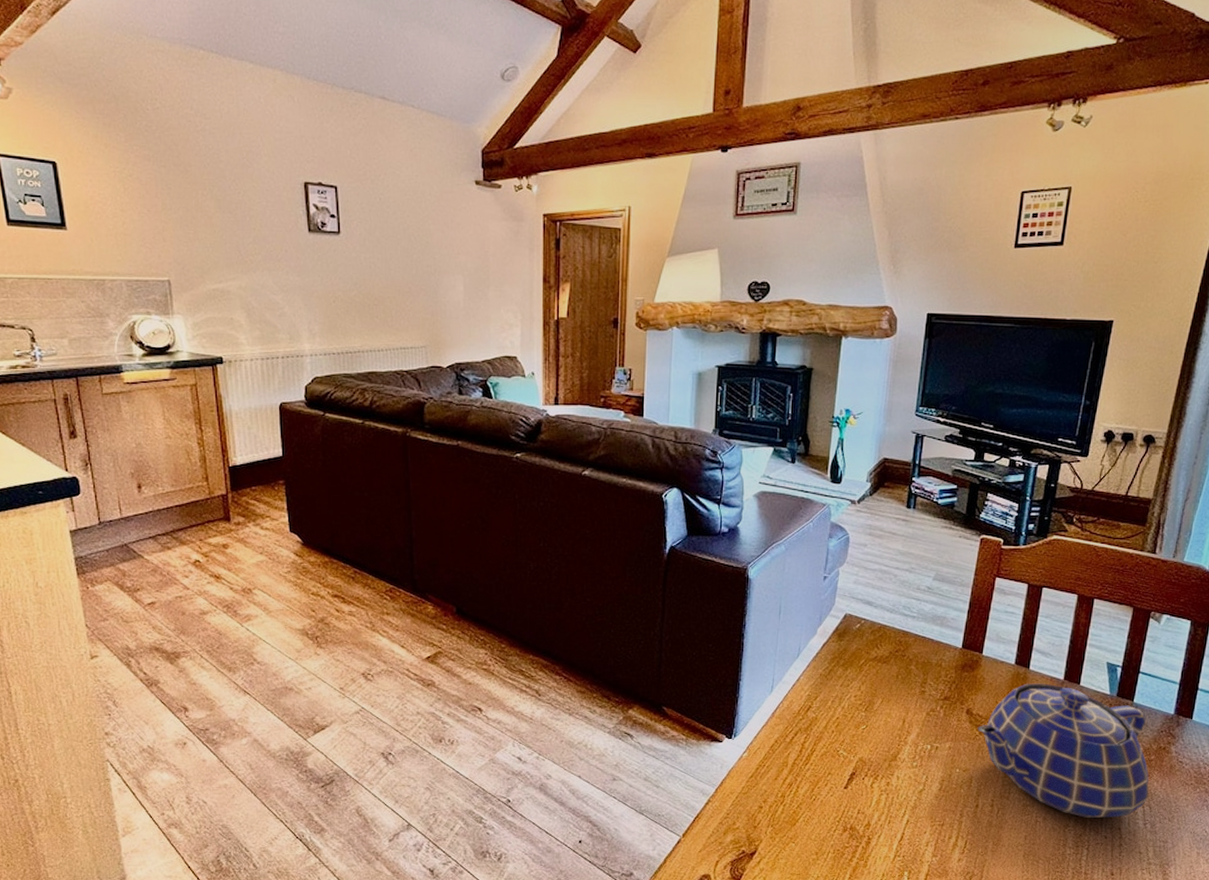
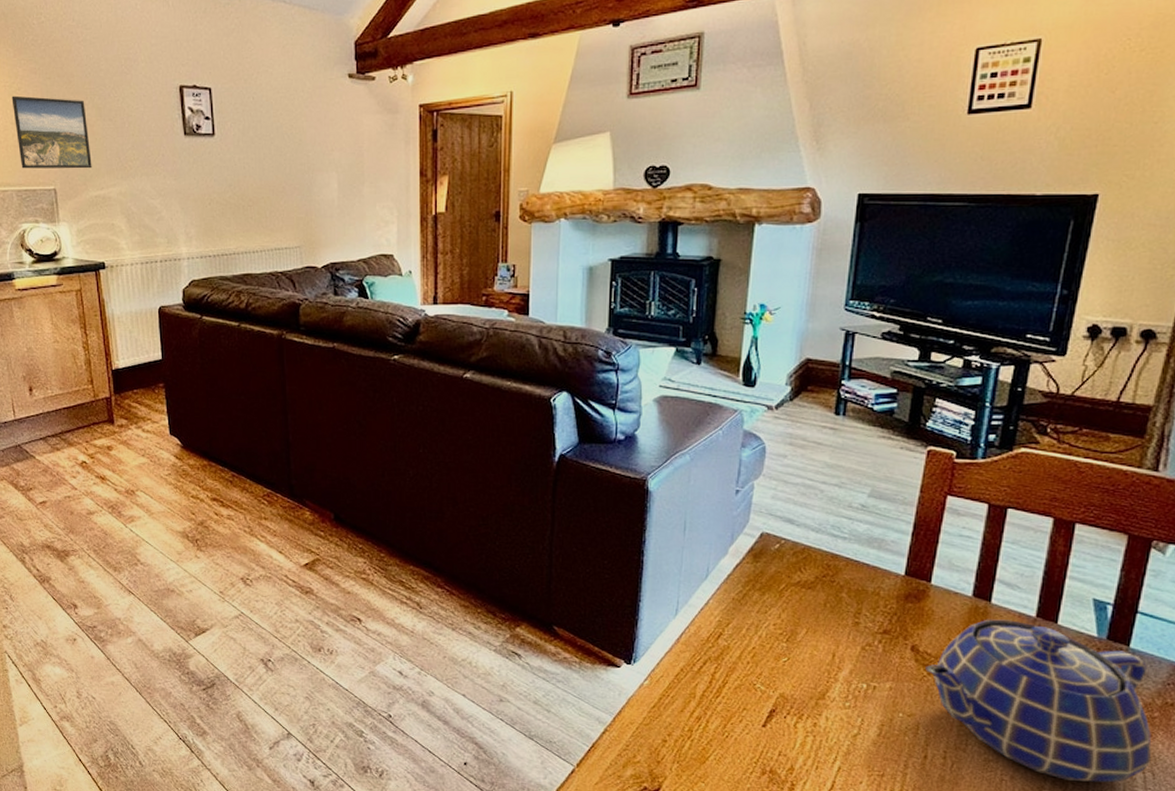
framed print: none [122,182,210,261] -> present [11,95,92,169]

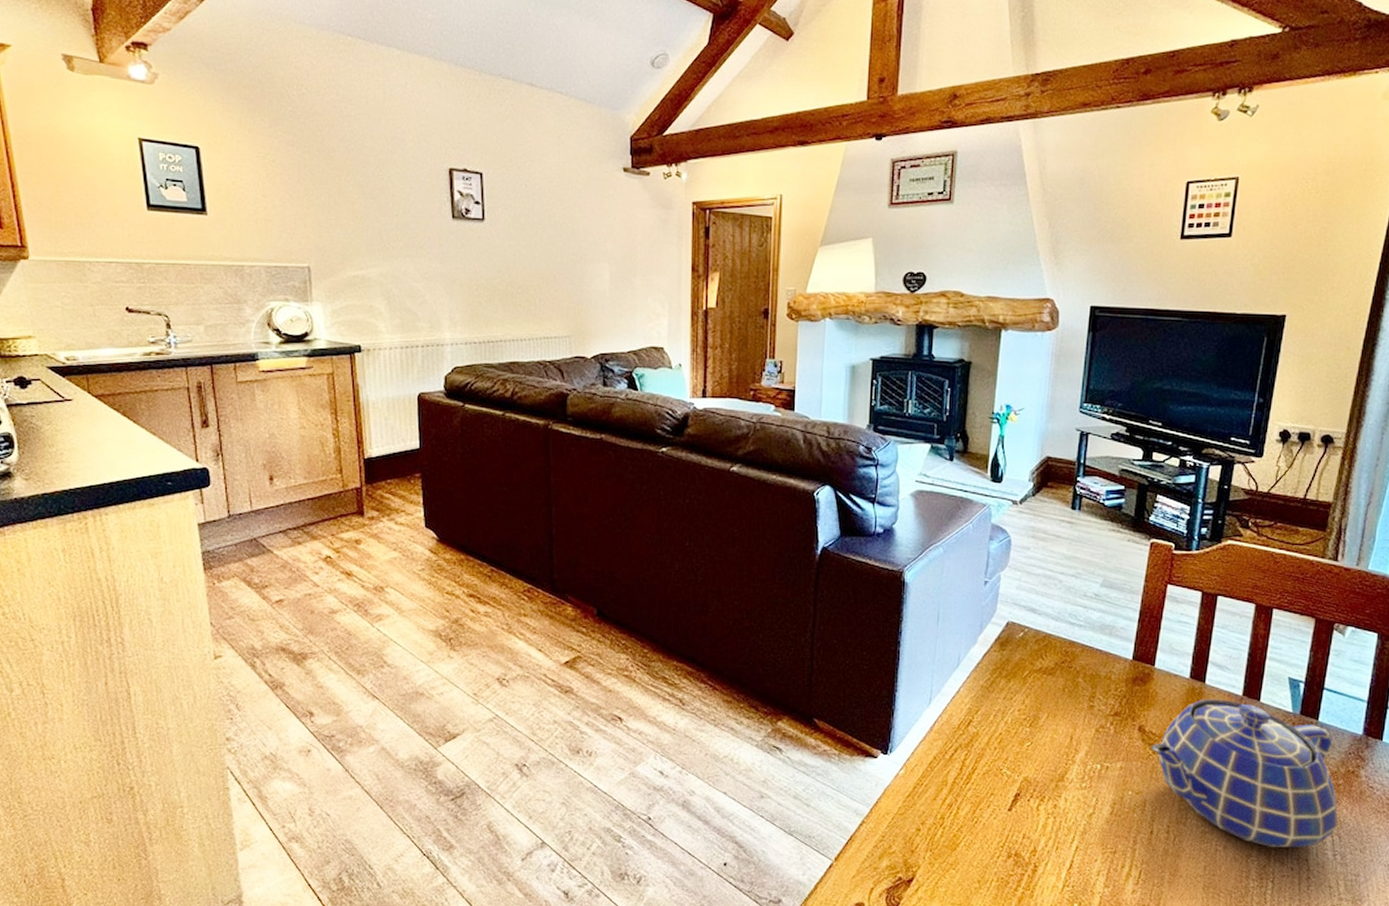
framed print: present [11,95,92,169] -> none [264,167,351,248]

